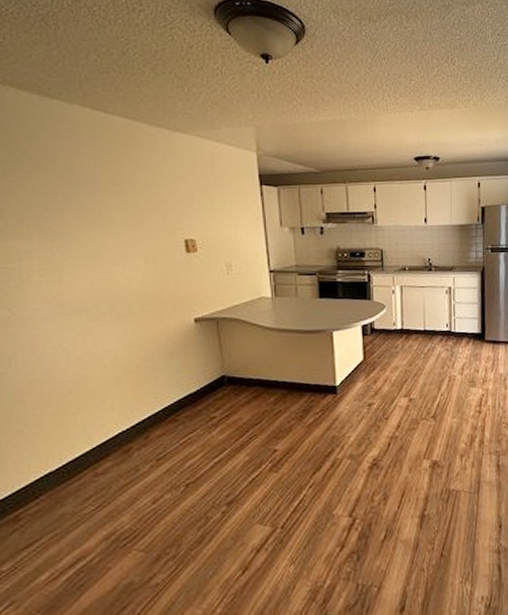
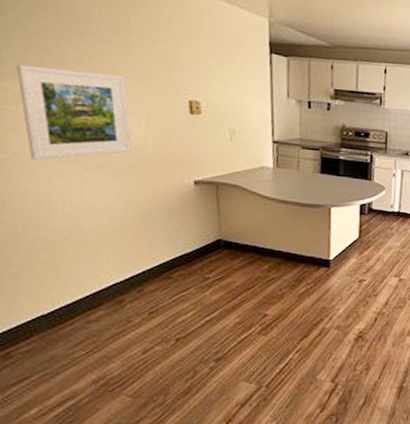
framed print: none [19,222,131,314] -> present [17,63,131,160]

